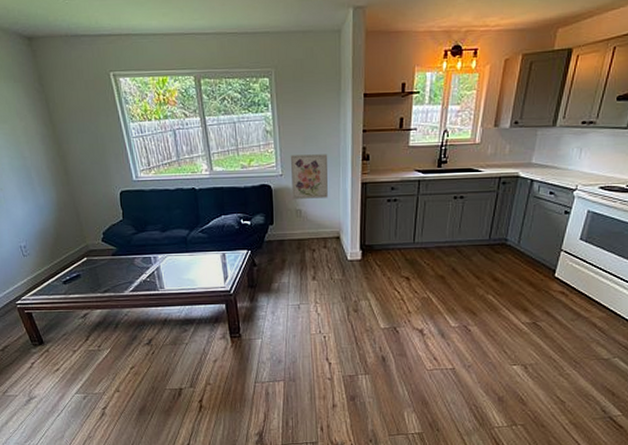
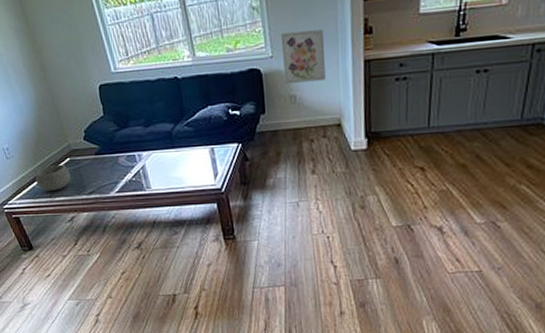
bowl: none [51,263,87,288] -> present [35,164,71,191]

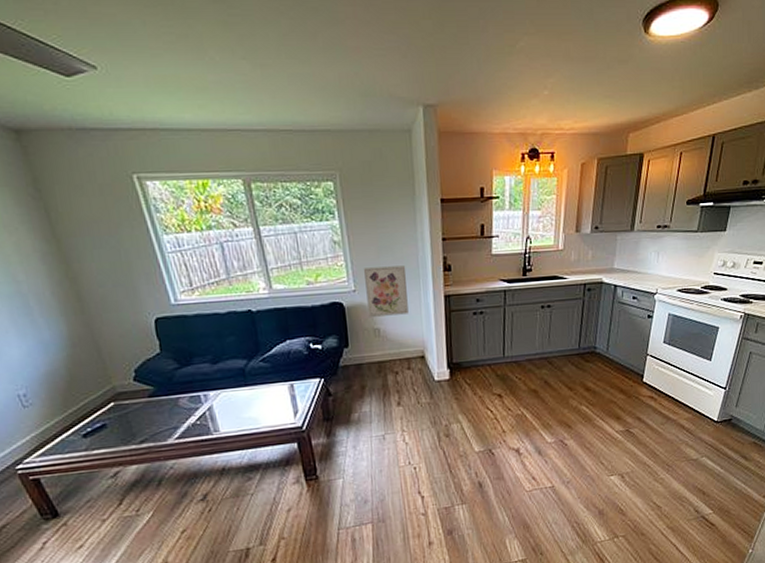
bowl: present [35,164,71,191] -> none [65,410,115,444]

